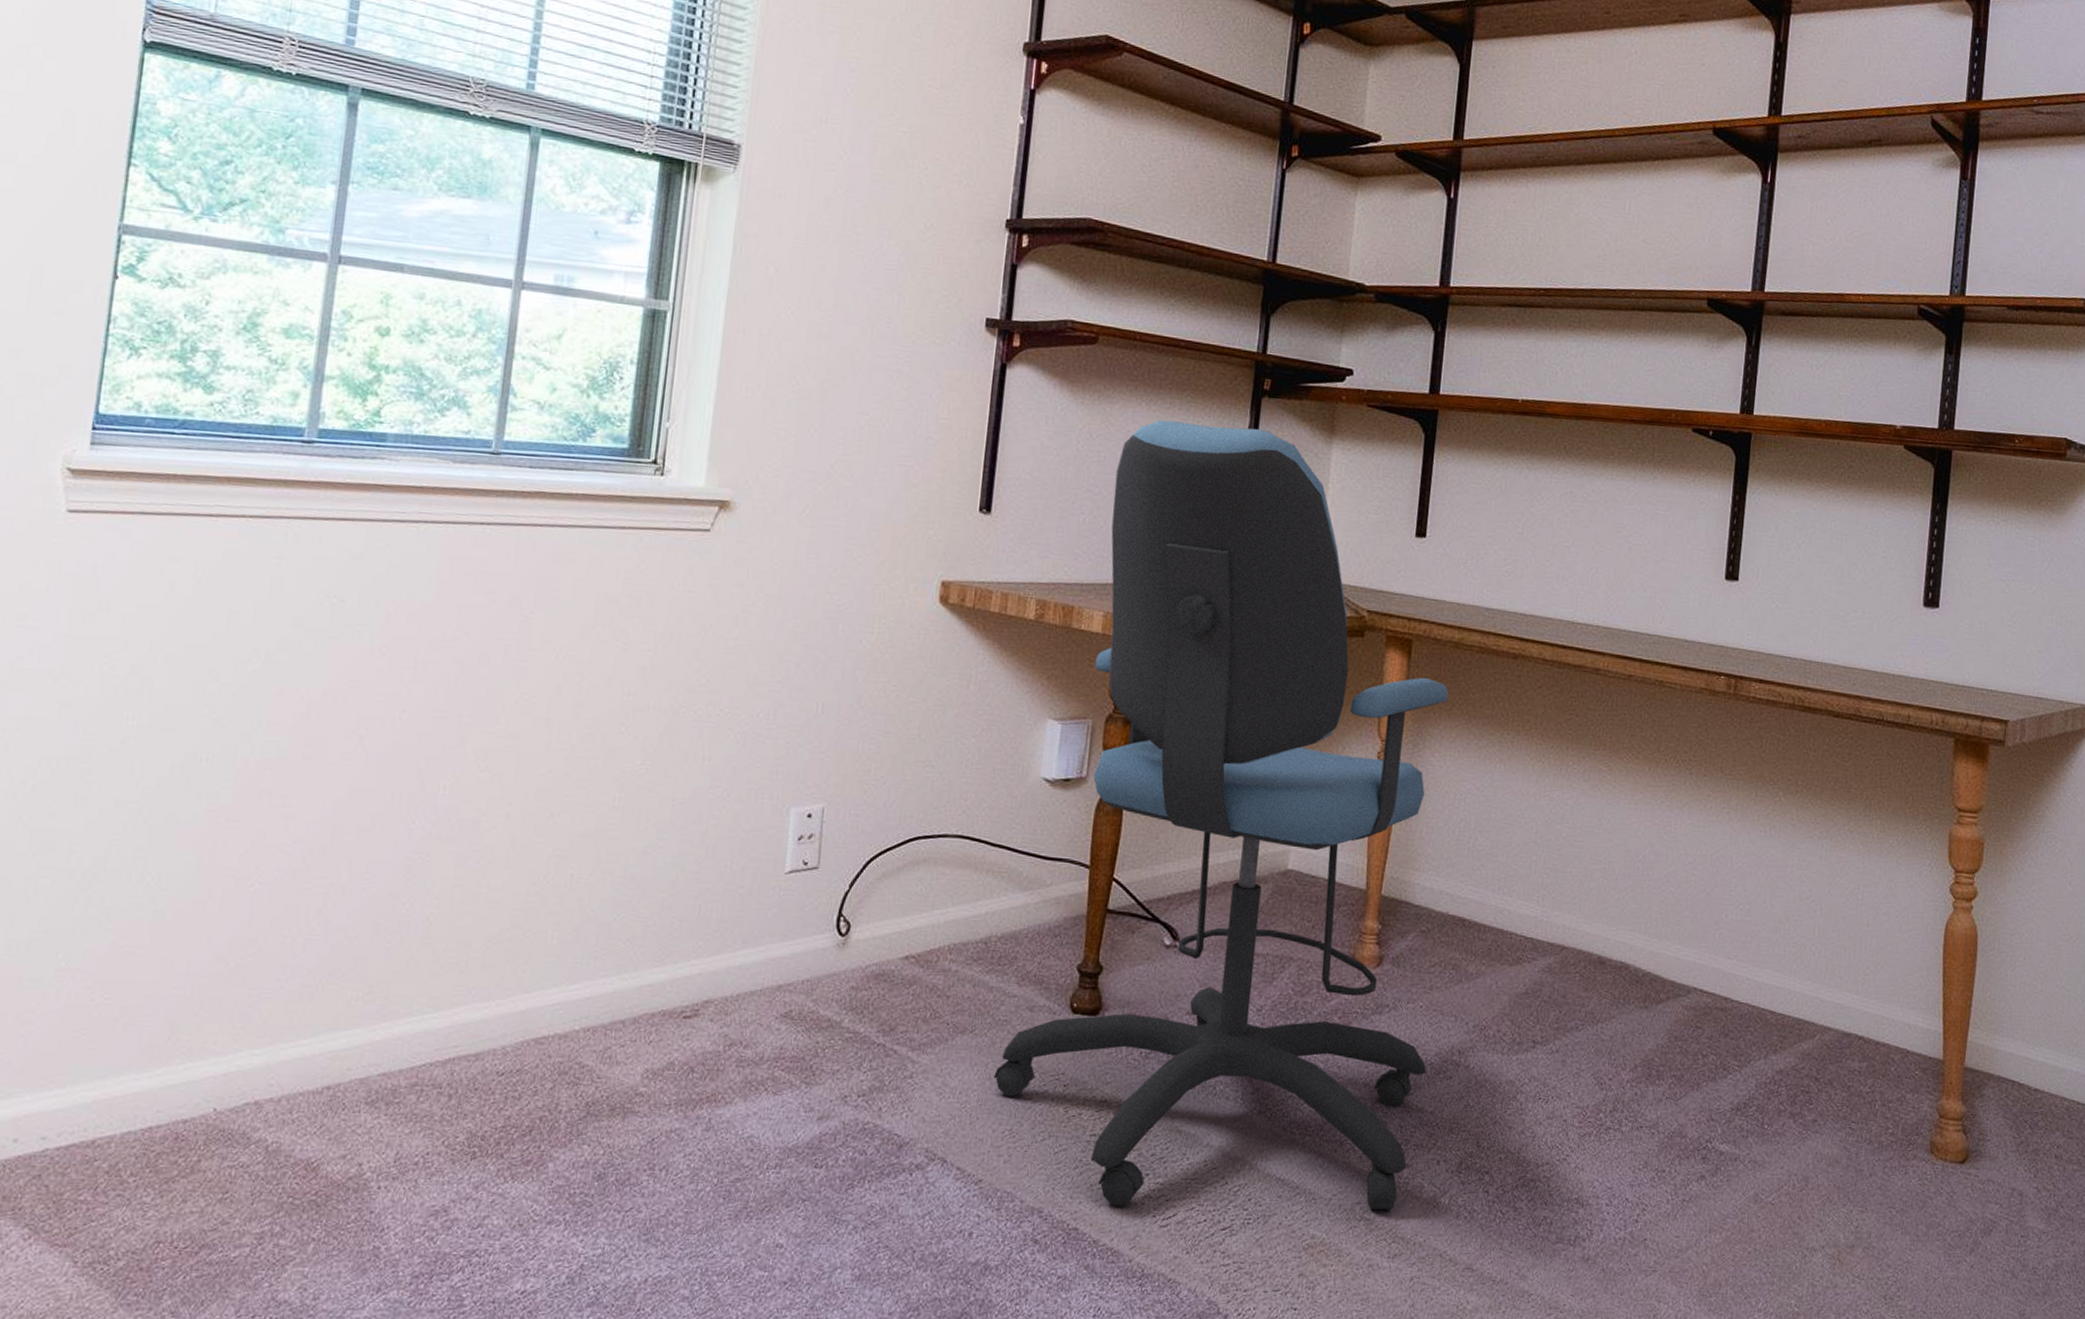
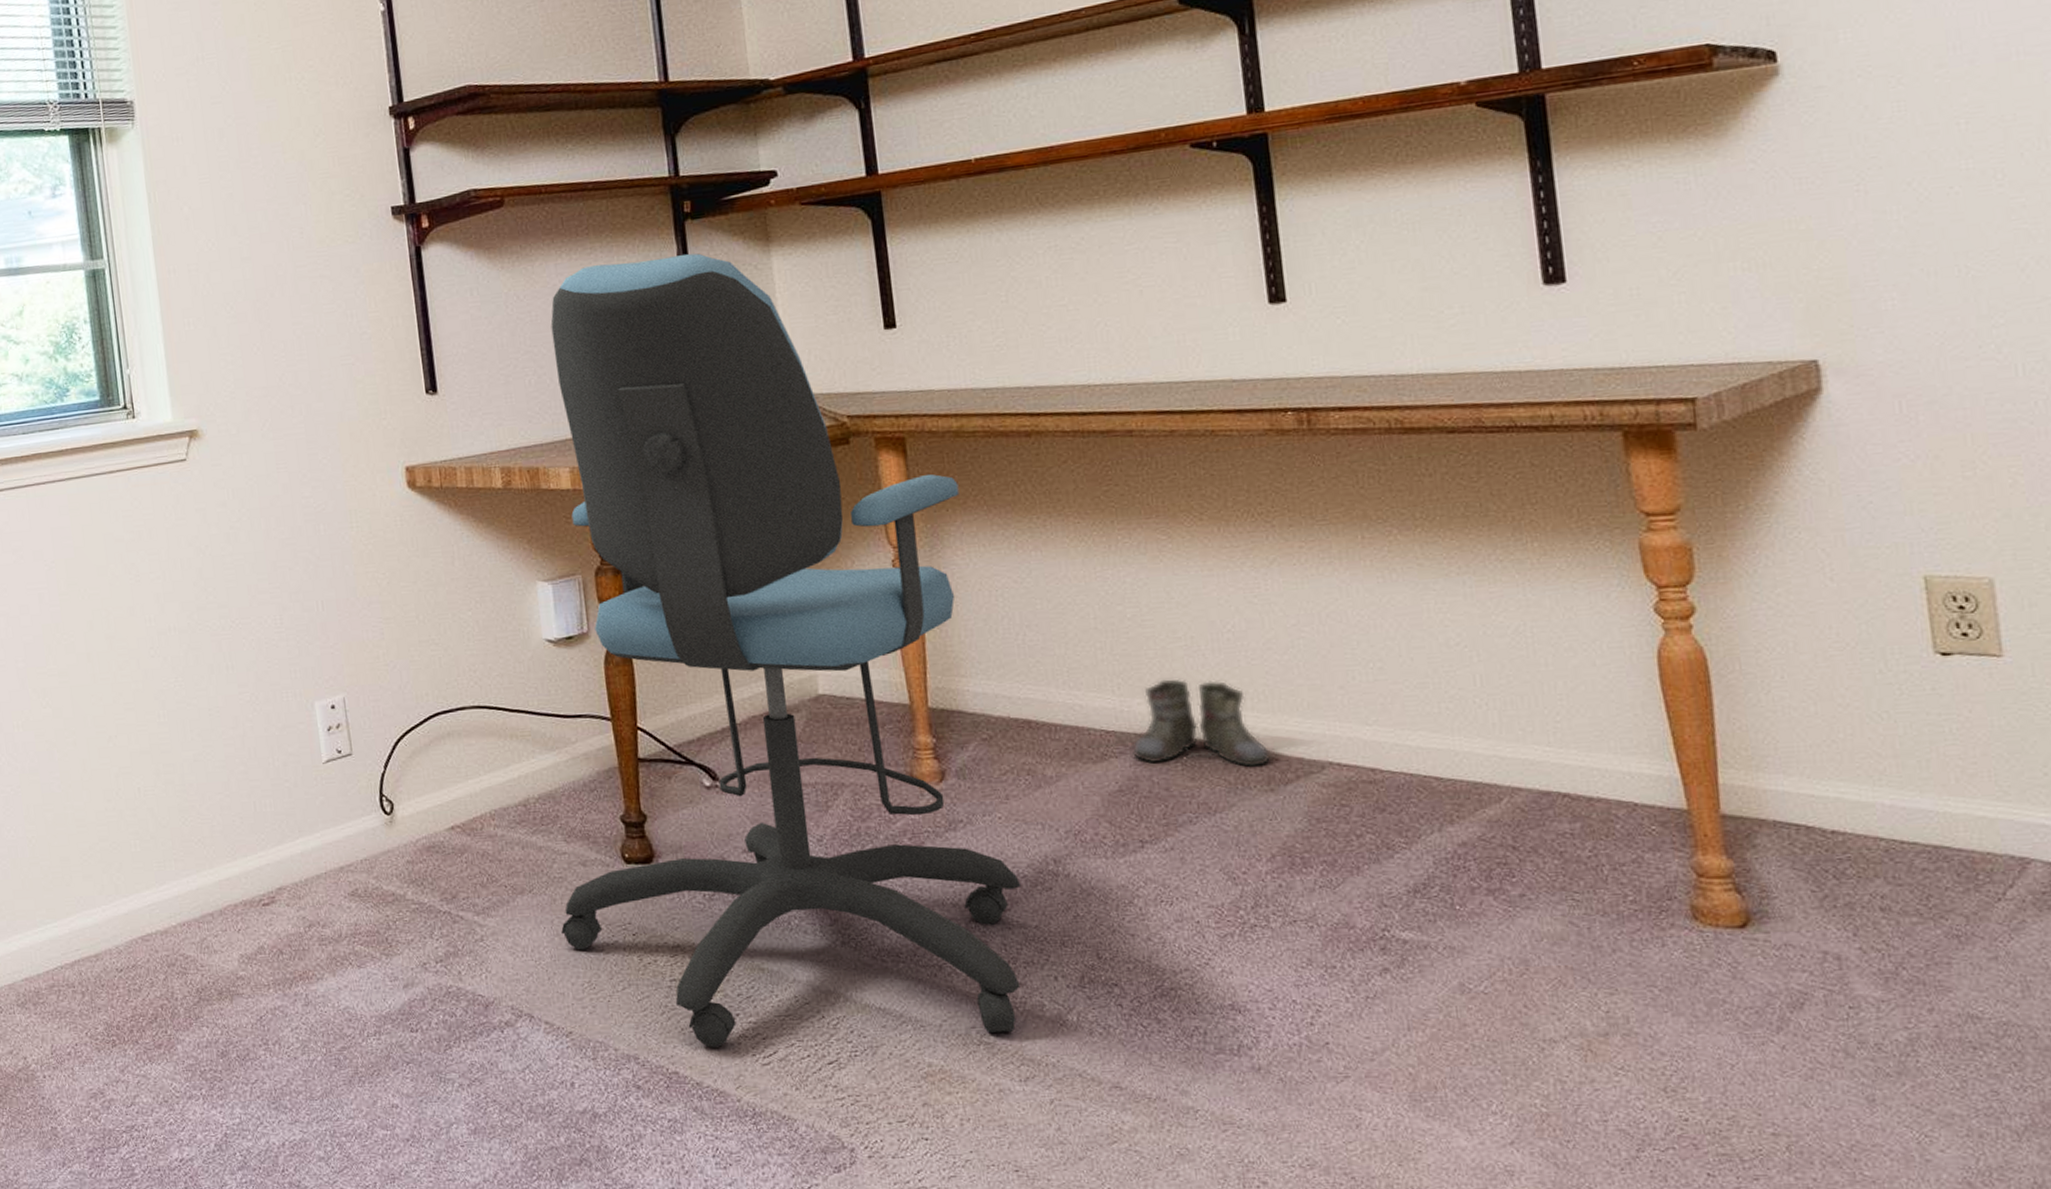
boots: none [1543,895,1651,986] -> present [1132,677,1272,768]

